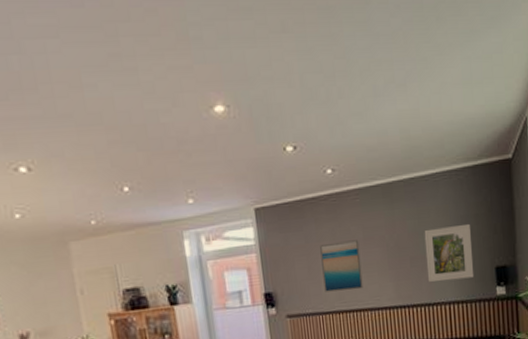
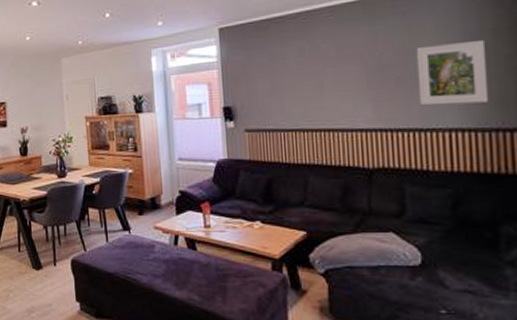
wall art: present [320,239,363,292] -> none [285,57,334,110]

